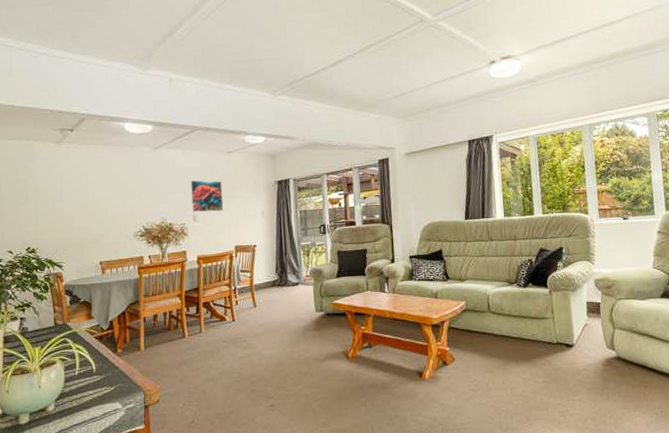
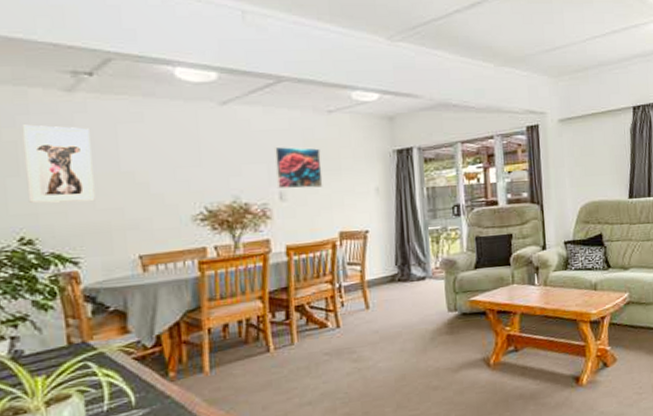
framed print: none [30,167,73,224] -> present [22,124,95,204]

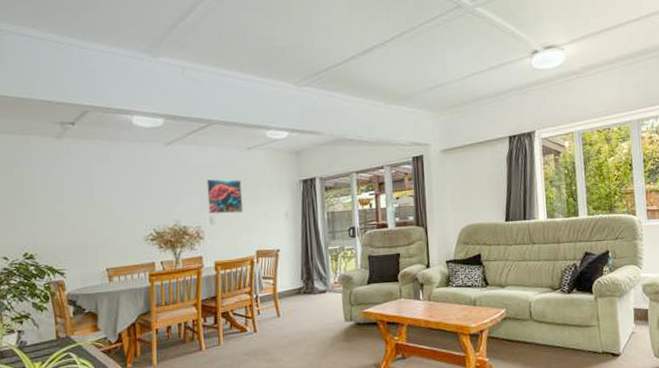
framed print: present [22,124,95,204] -> none [26,165,76,227]

